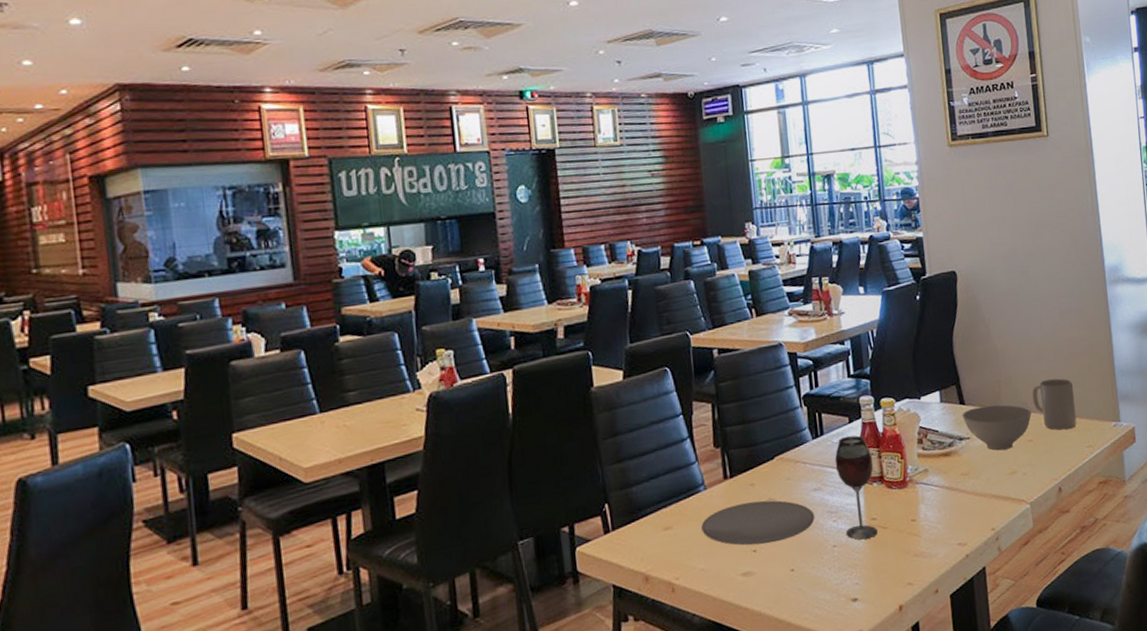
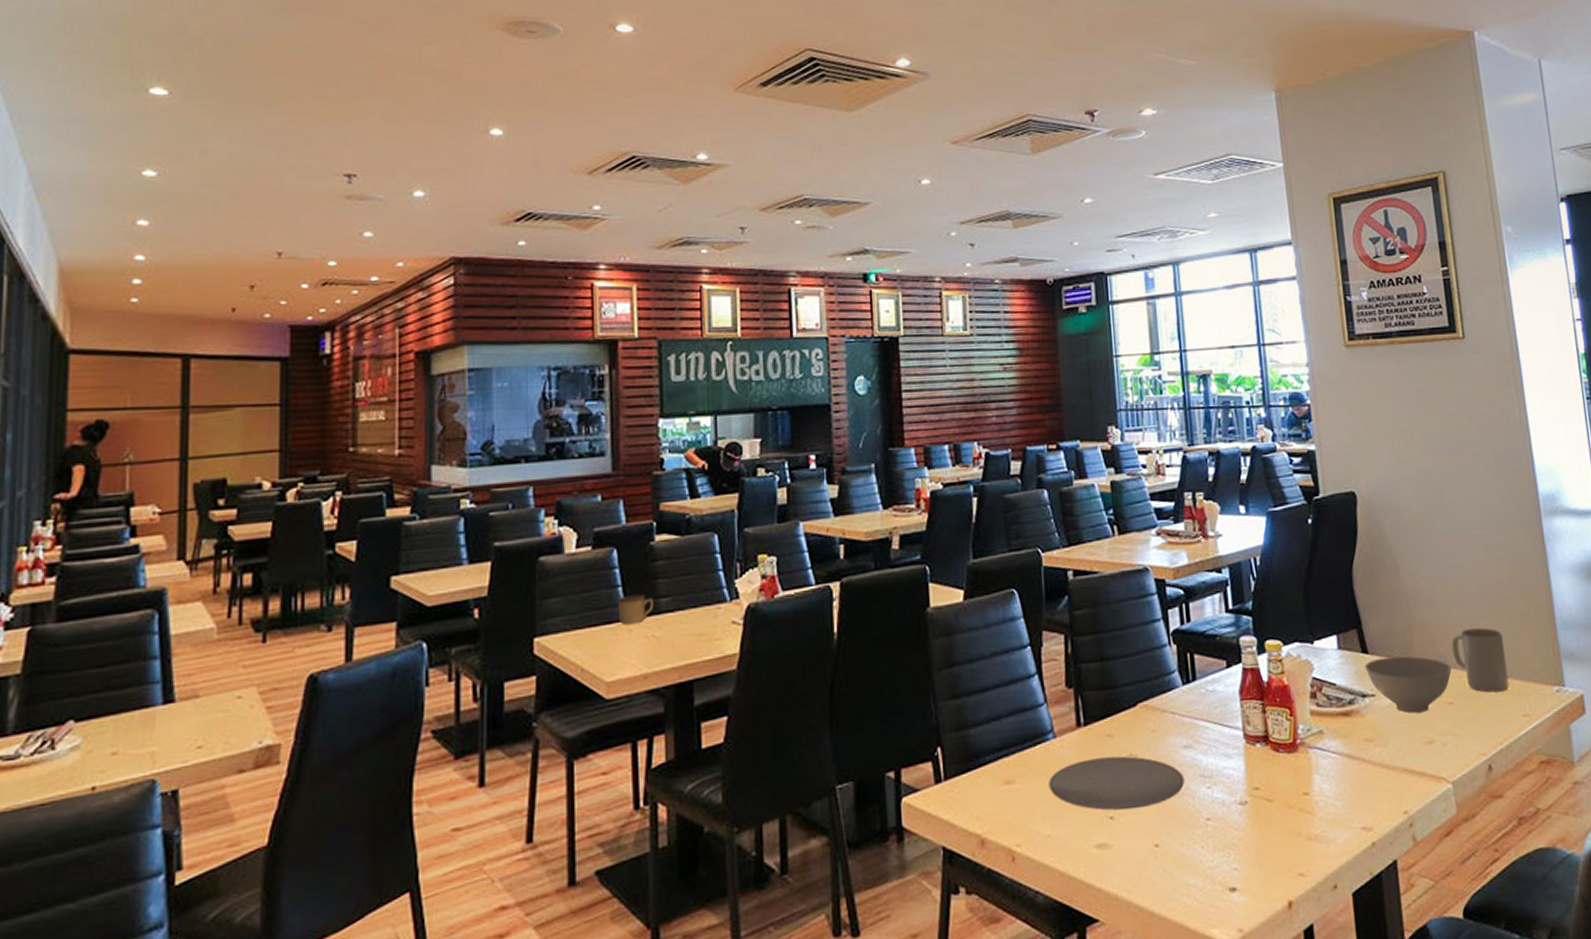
mug: none [308,389,344,418] -> present [617,594,655,626]
wineglass: present [834,435,878,540] -> none [1209,683,1261,814]

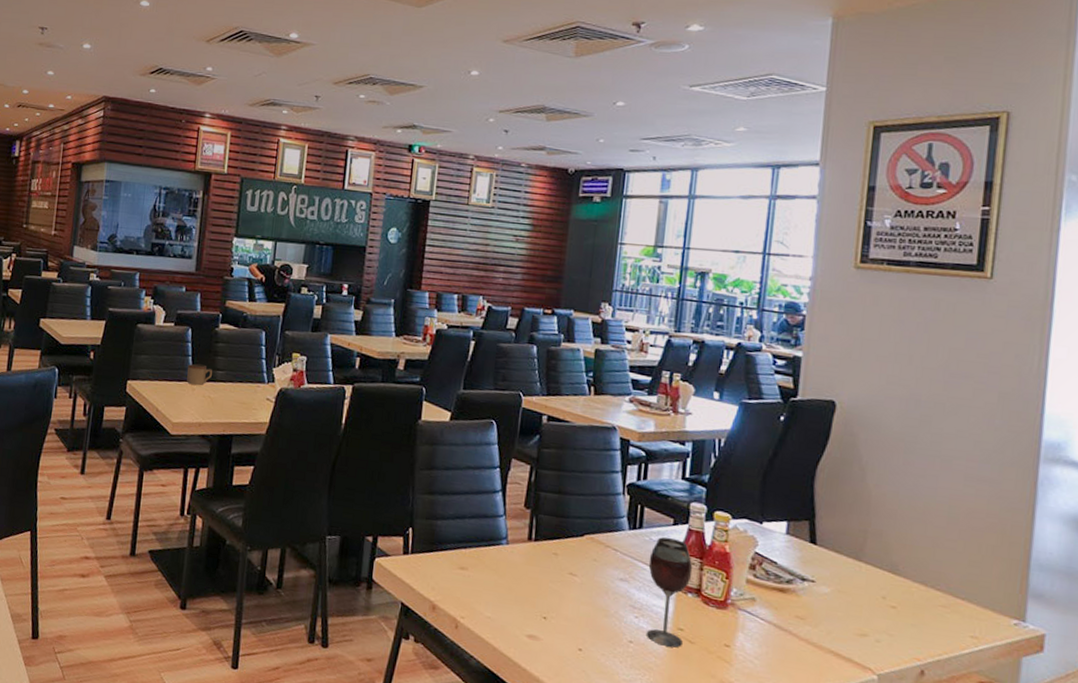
plate: present [1049,756,1185,811] -> none [496,567,616,618]
wineglass: none [1209,683,1261,814] -> present [647,537,693,648]
bowl: present [1364,656,1452,713] -> none [810,551,902,608]
cup: present [1451,628,1510,693] -> none [906,546,967,611]

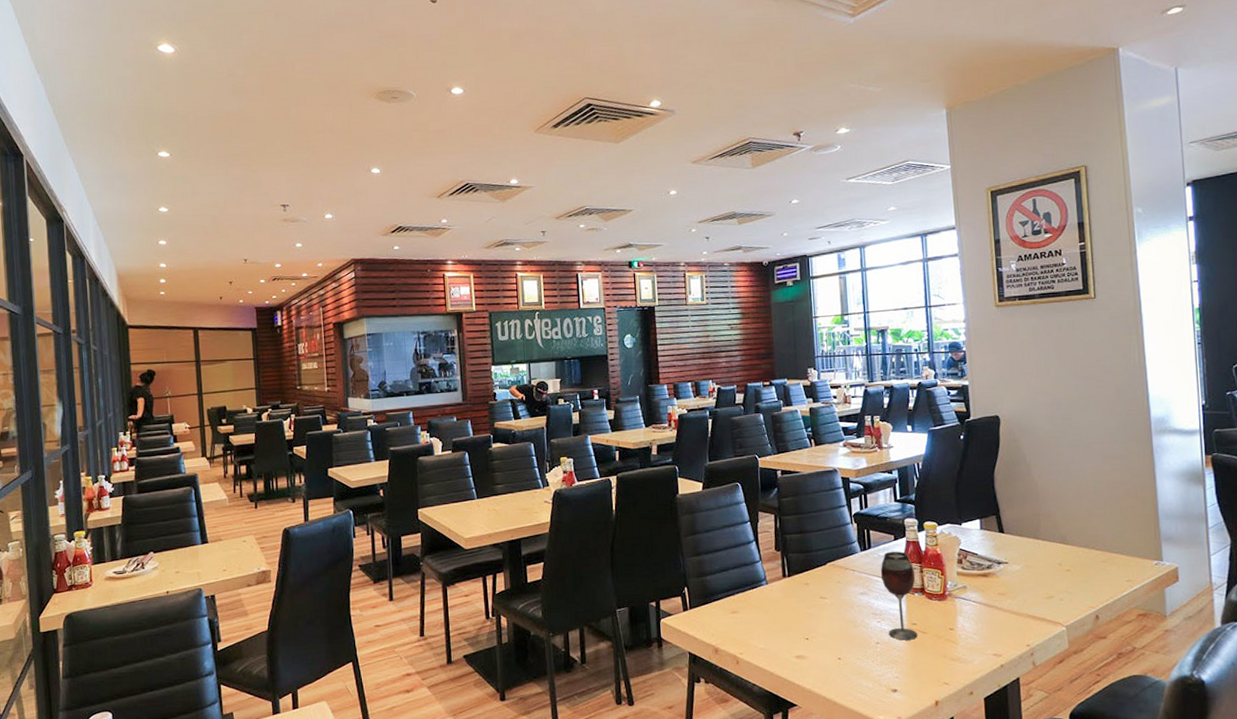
mug: present [186,363,213,386] -> none [469,482,494,502]

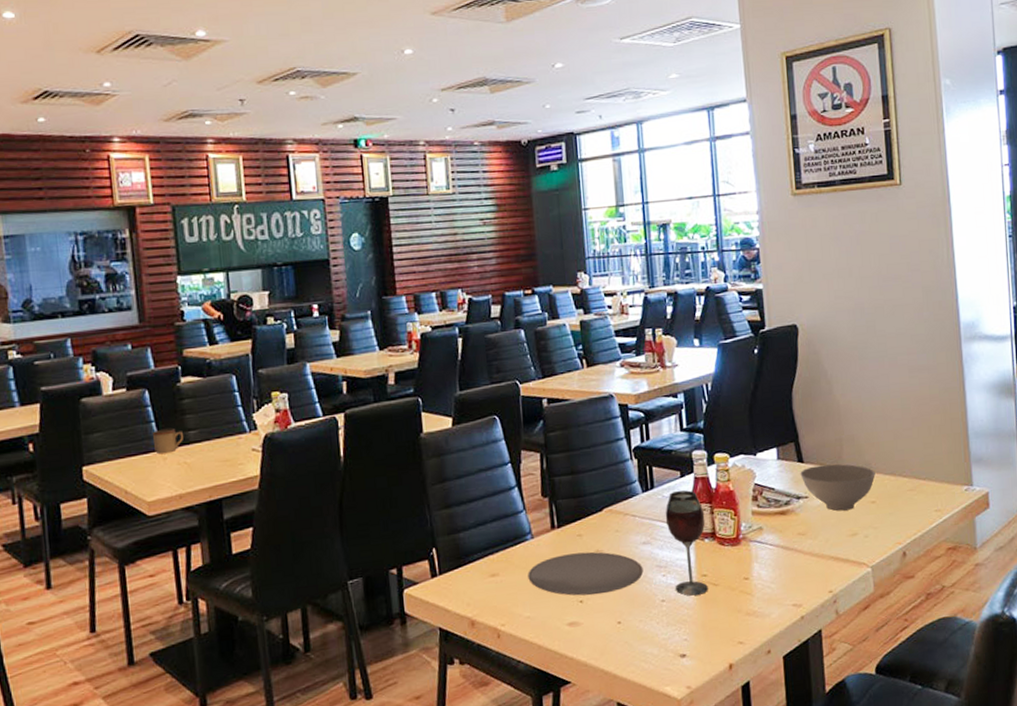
mug: none [469,482,494,502] -> present [152,427,185,455]
plate: none [762,598,861,634] -> present [528,551,644,596]
bowl: none [1001,535,1070,576] -> present [800,464,876,511]

